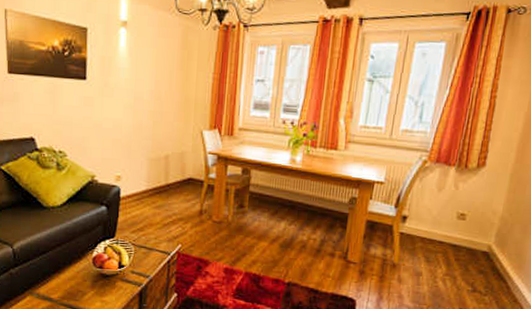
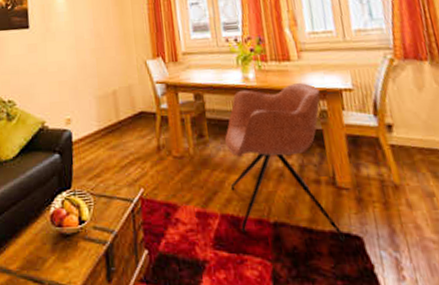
armchair: none [258,170,355,301] -> present [224,83,345,240]

